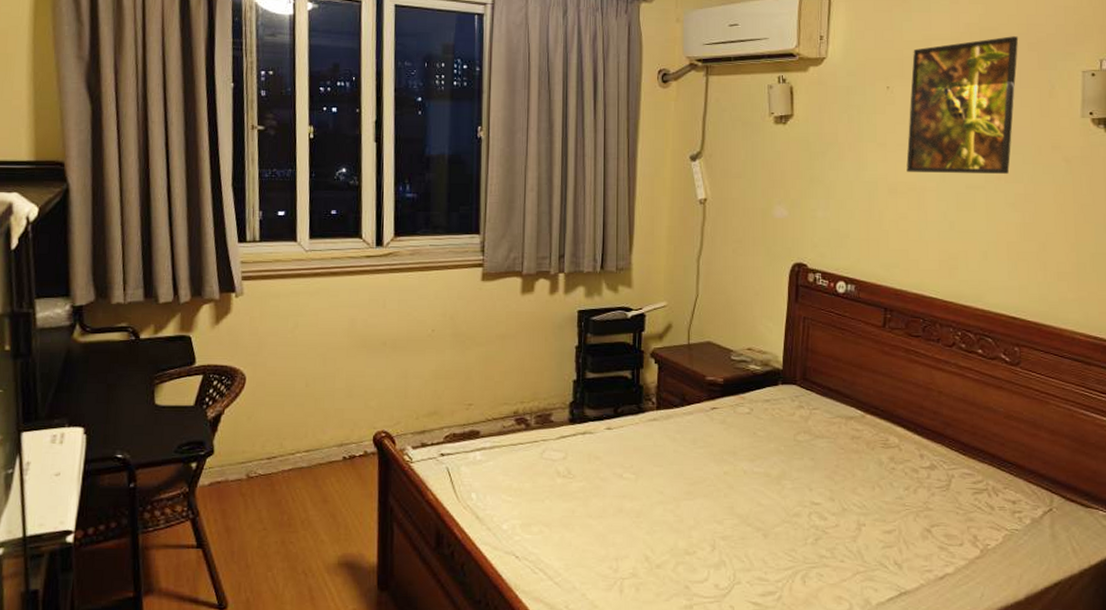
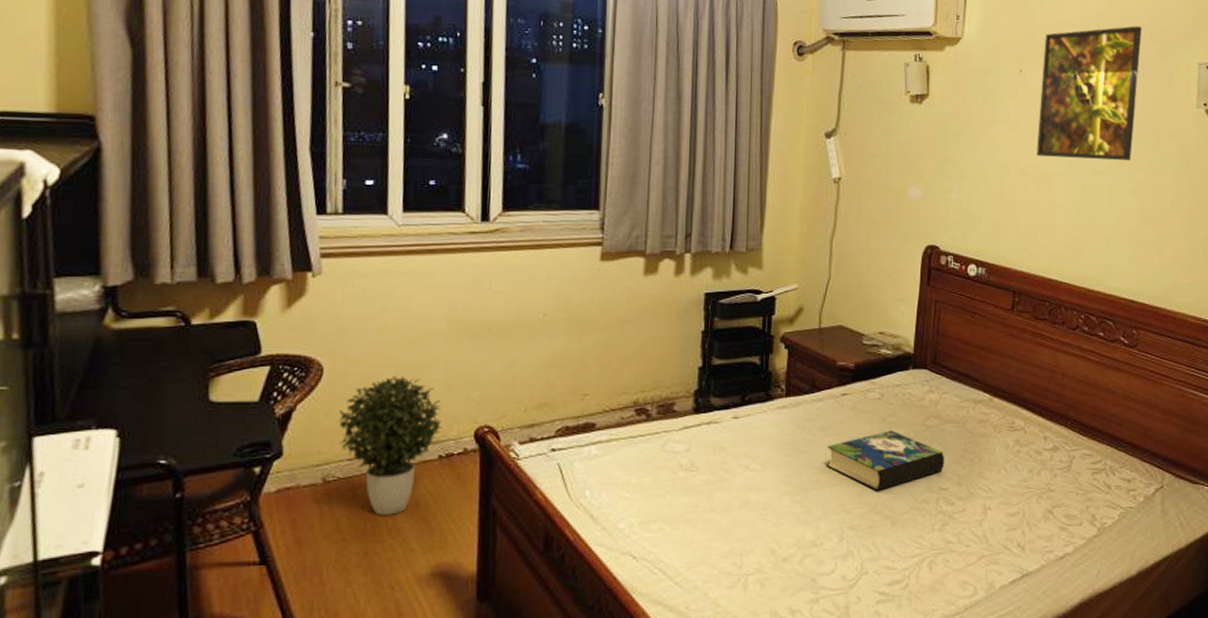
potted plant: none [257,385,346,510] -> present [337,376,442,517]
book: none [697,444,817,503] -> present [826,430,945,491]

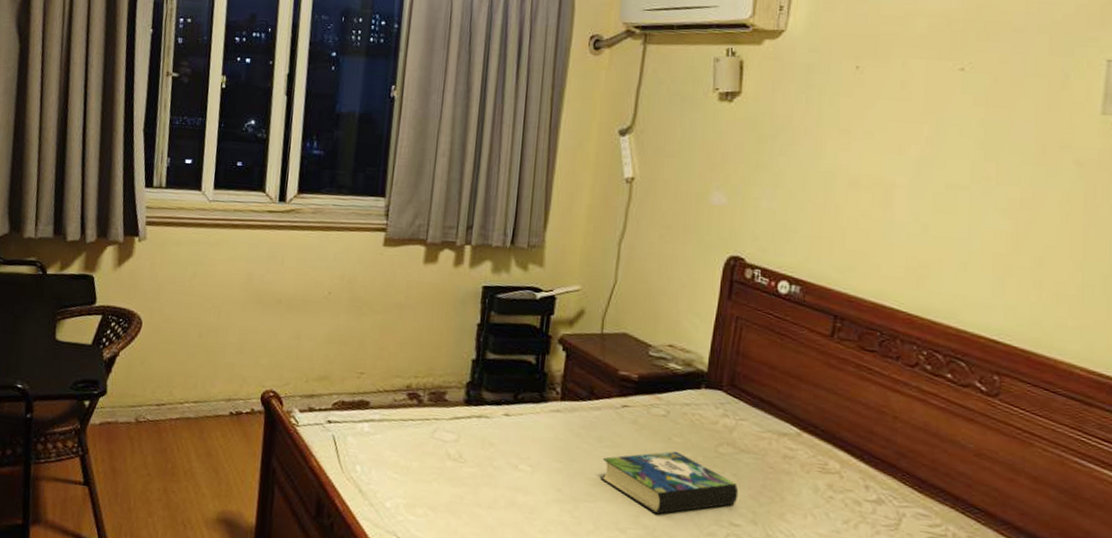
potted plant: present [337,376,442,517] -> none [150,335,235,461]
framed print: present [1037,26,1142,160] -> none [873,15,1027,174]

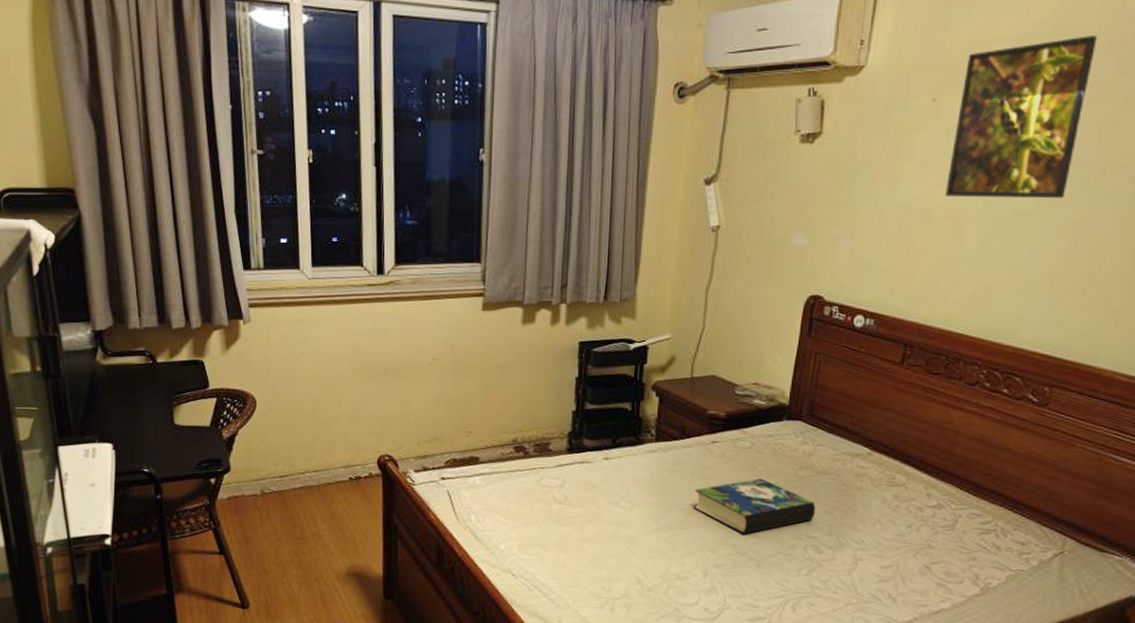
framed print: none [873,15,1027,174] -> present [945,36,1098,198]

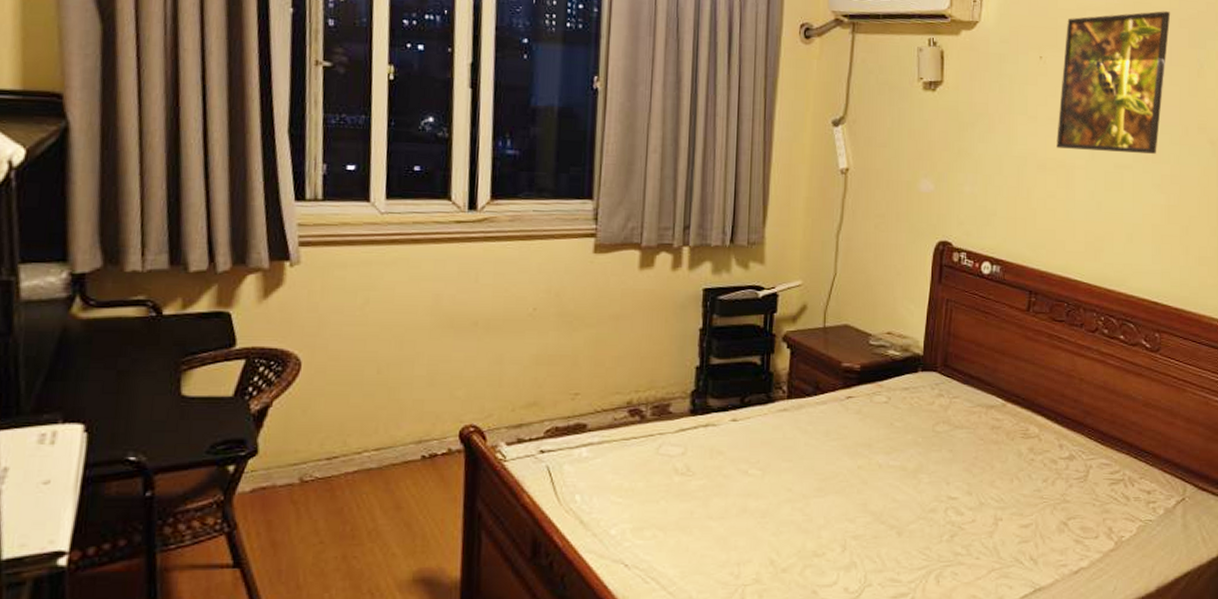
book: present [693,478,816,534] -> none [829,435,955,499]

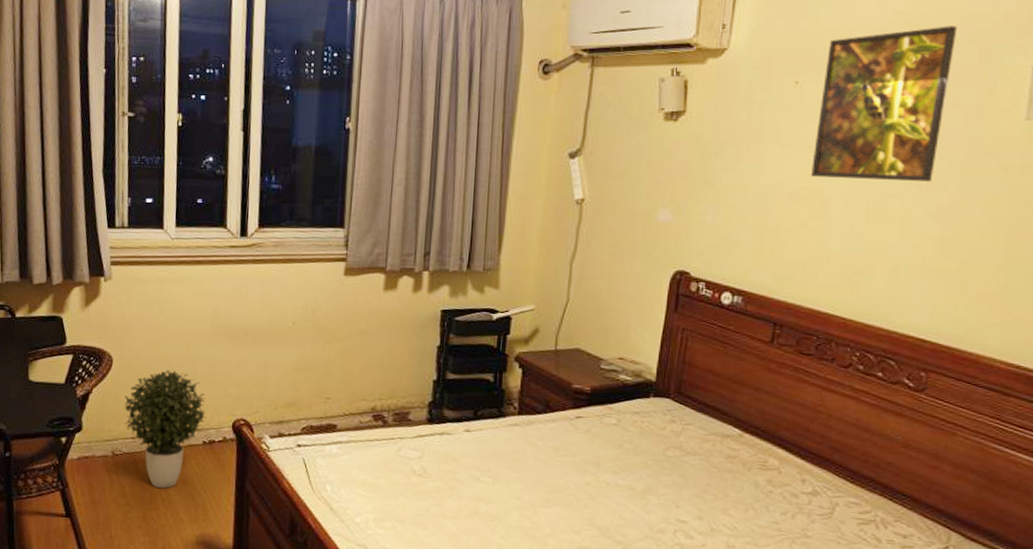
potted plant: none [315,371,426,519] -> present [123,369,206,489]

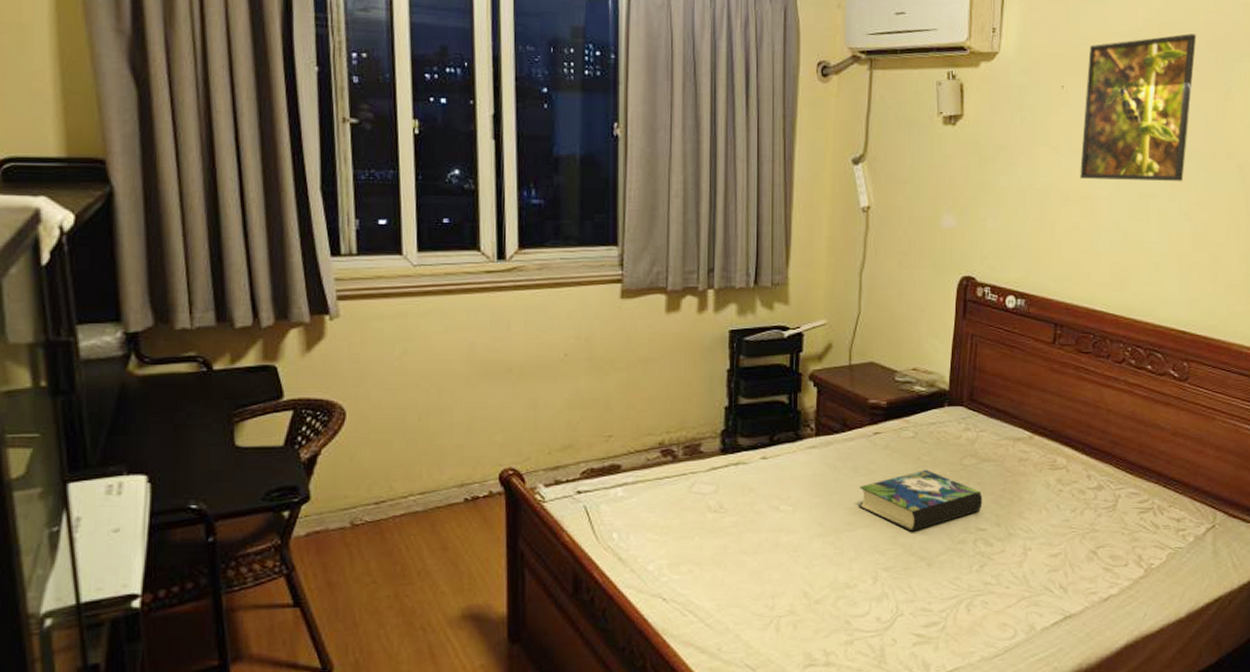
potted plant: present [123,369,206,489] -> none [362,419,467,559]
book: none [557,456,686,516] -> present [859,469,983,532]

